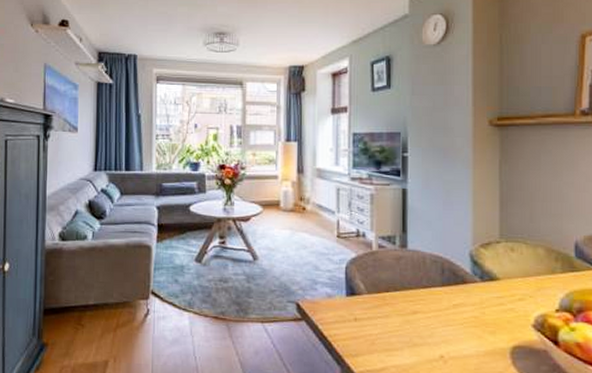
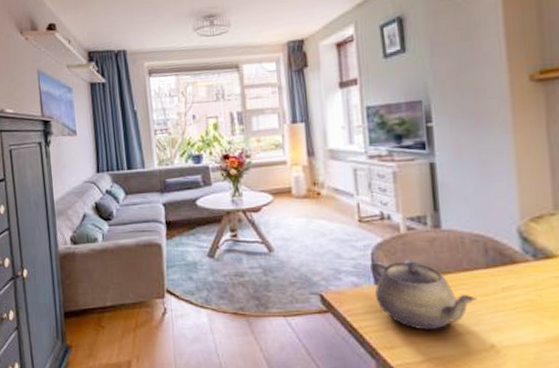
teapot: none [344,275,432,341] -> present [370,260,478,331]

